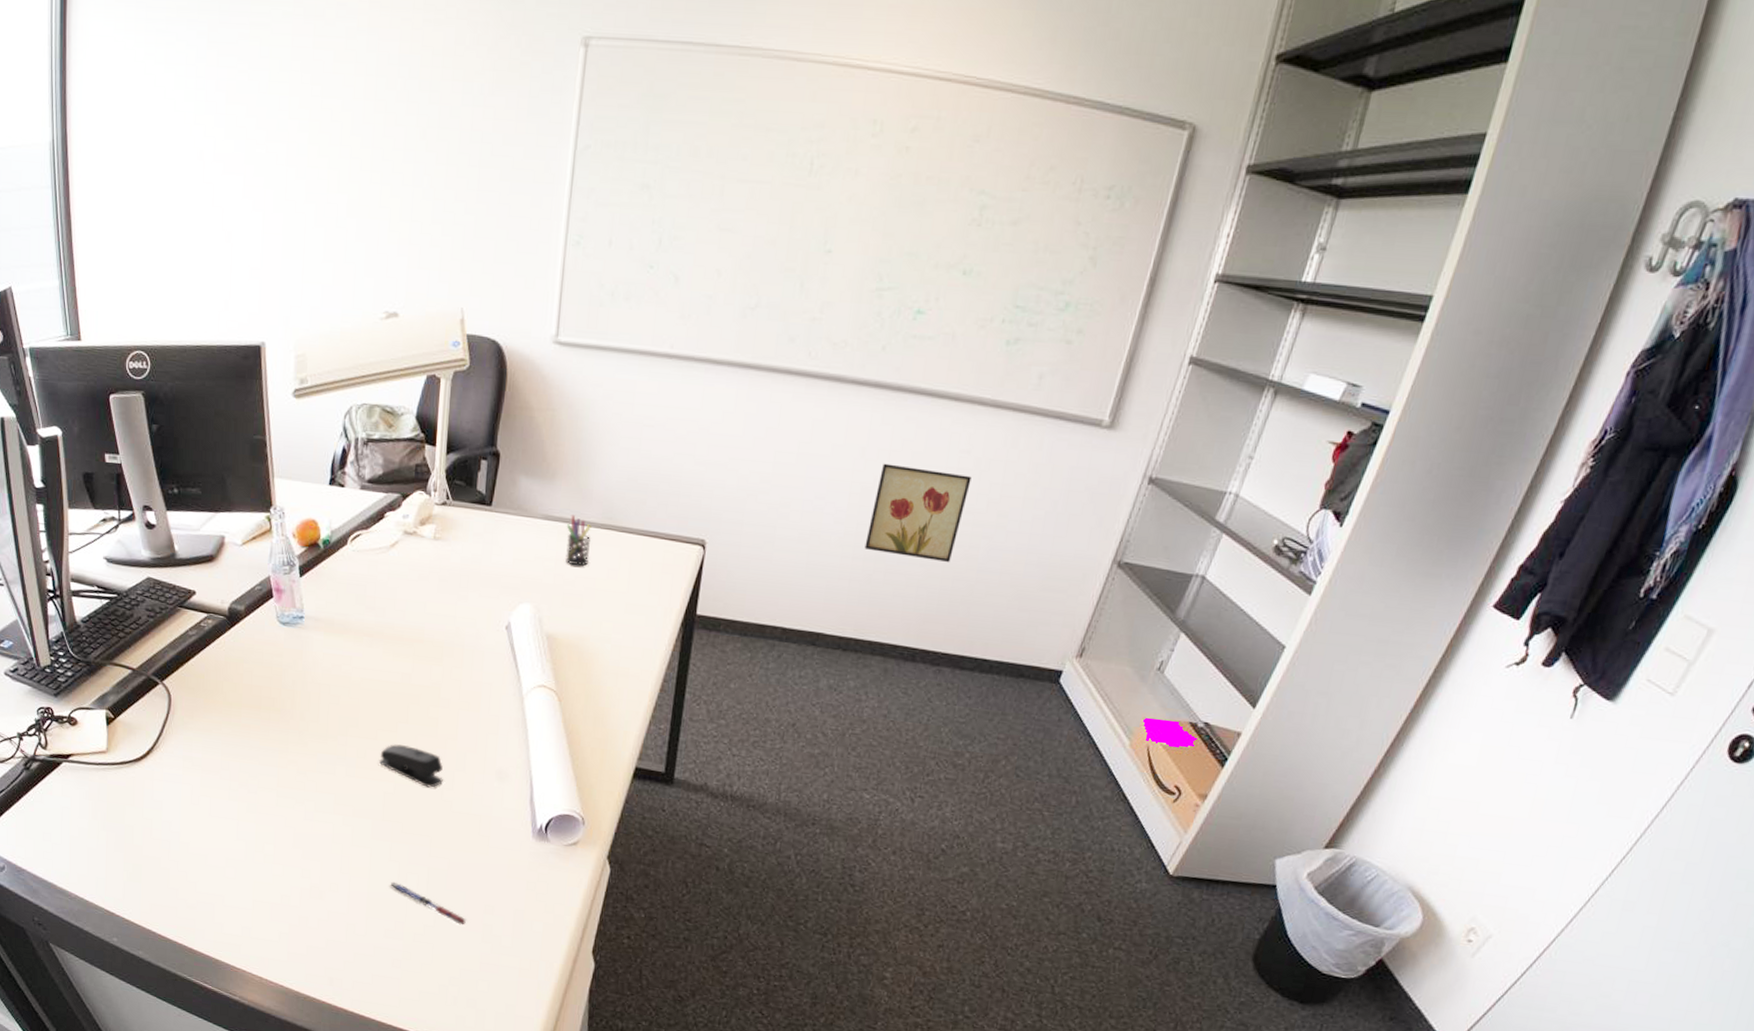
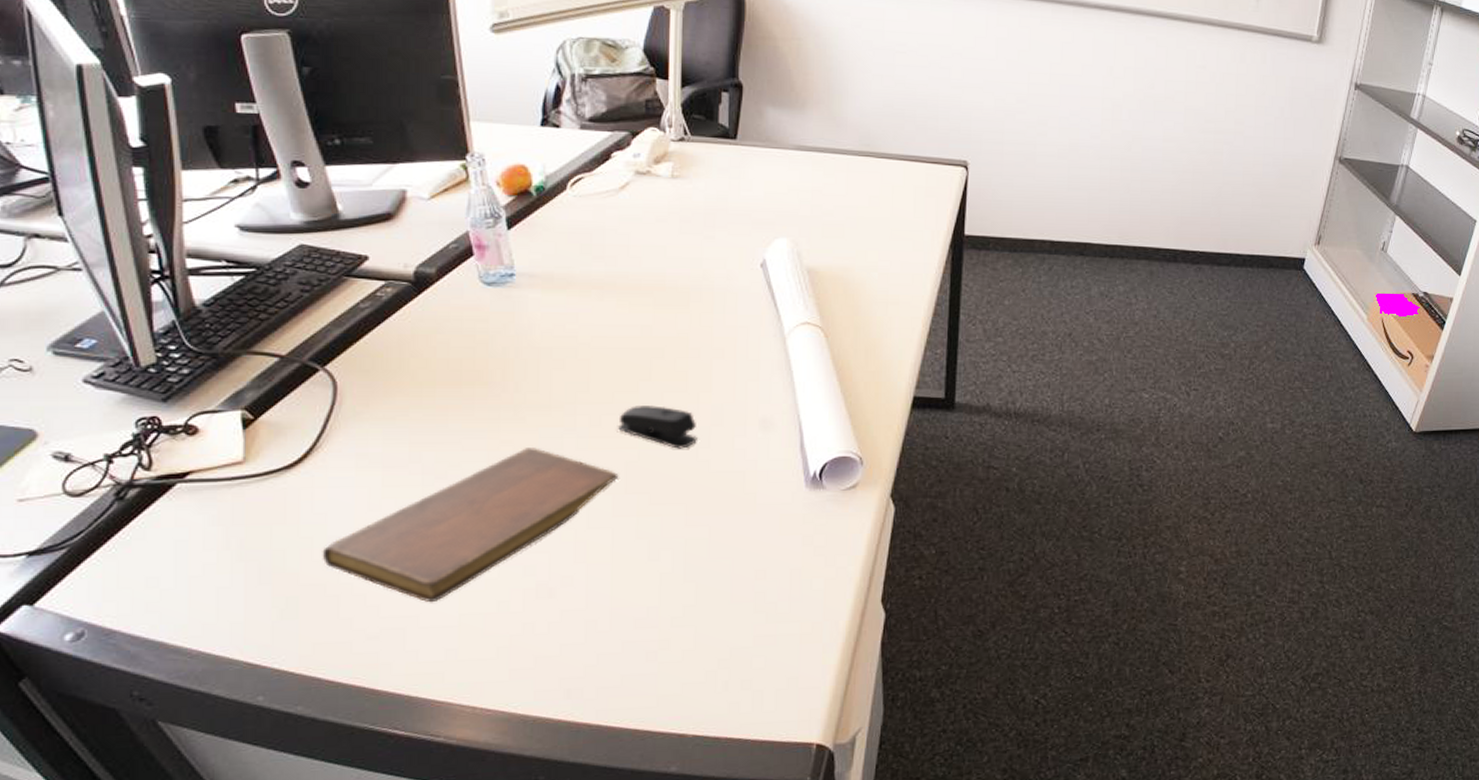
notebook: none [158,769,378,887] -> present [322,448,619,603]
pen: present [391,881,466,926] -> none [640,562,734,598]
pen holder: present [565,515,592,566] -> none [821,144,849,195]
wall art: present [864,463,972,563] -> none [1121,80,1209,169]

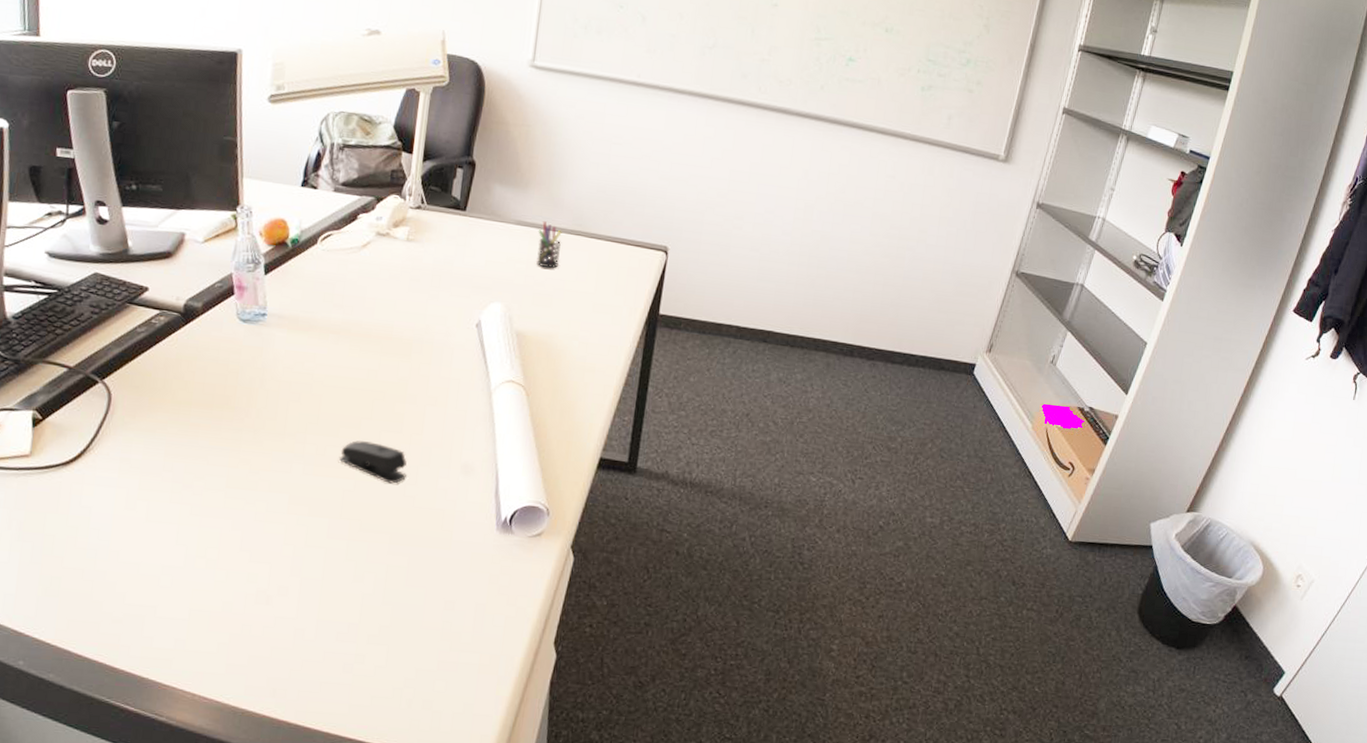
notebook: present [322,448,619,603] -> none [83,468,336,597]
pen holder: none [821,144,849,195] -> present [536,221,562,268]

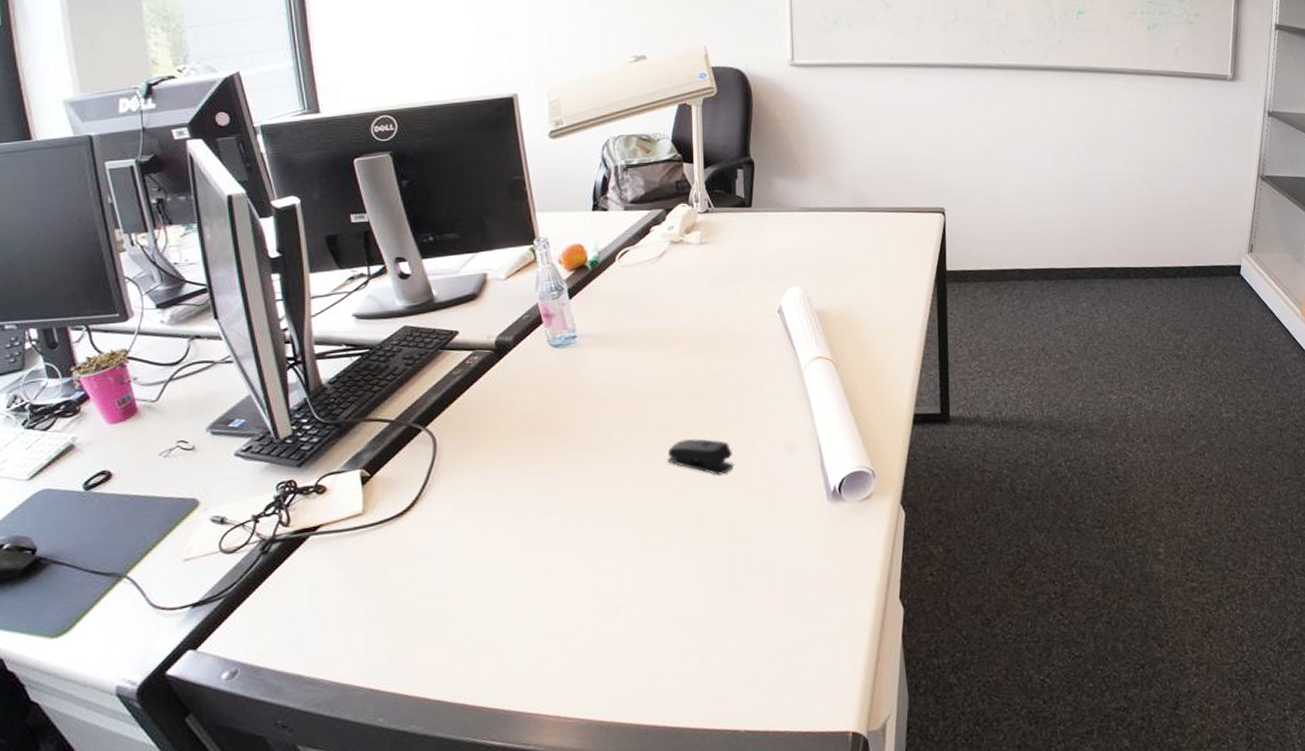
pen holder: present [536,221,562,268] -> none [822,204,847,246]

